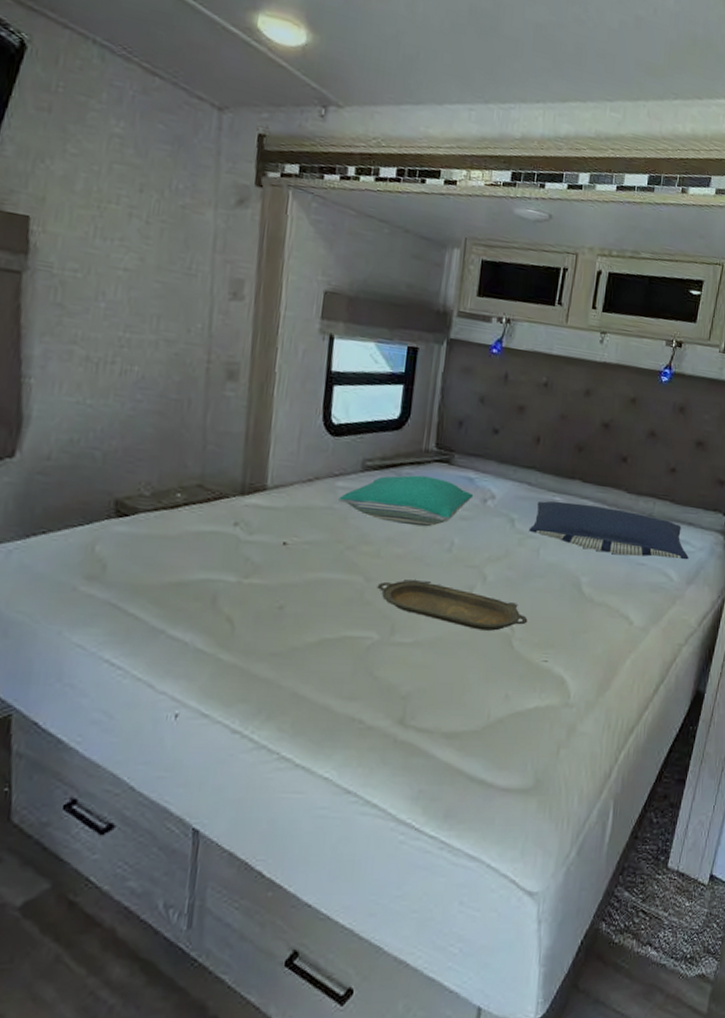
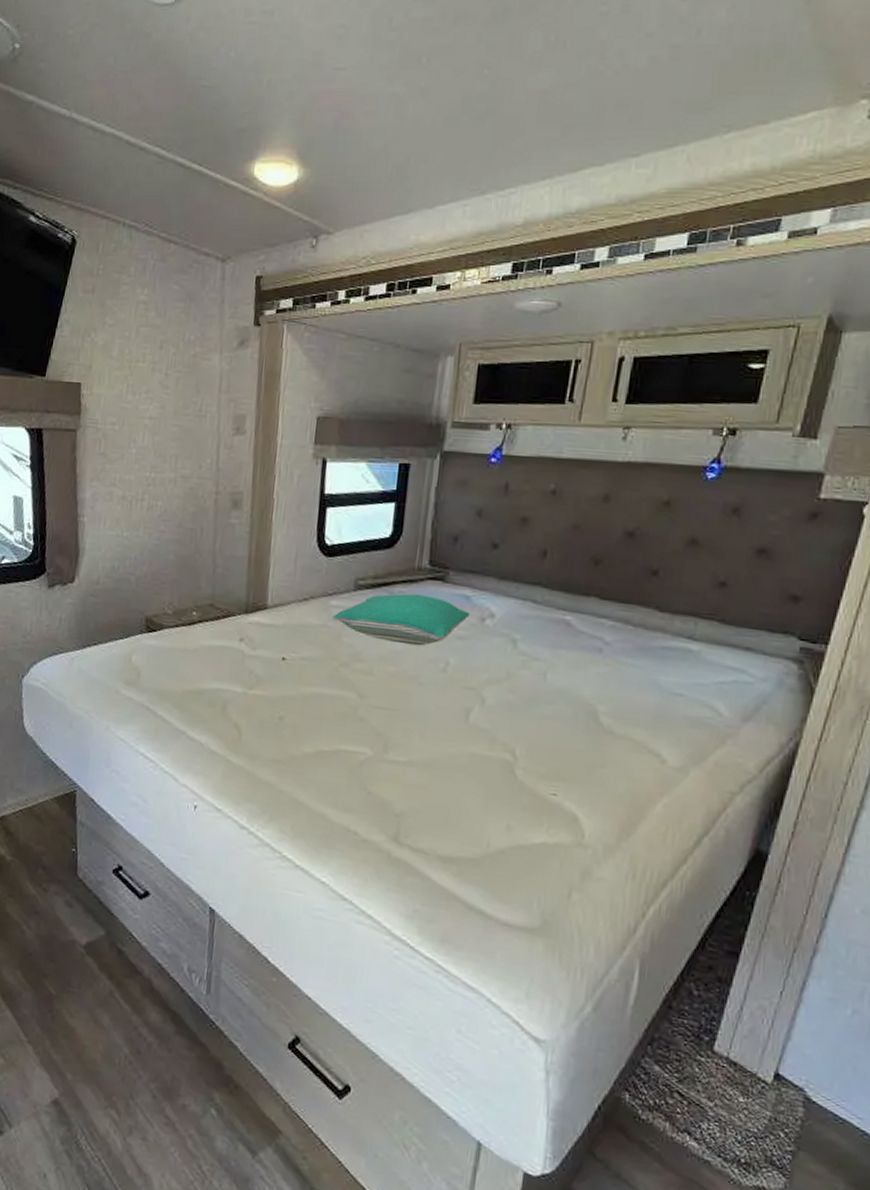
serving tray: present [377,580,528,631] -> none [370,698,533,757]
pillow: present [528,500,689,560] -> none [533,620,745,692]

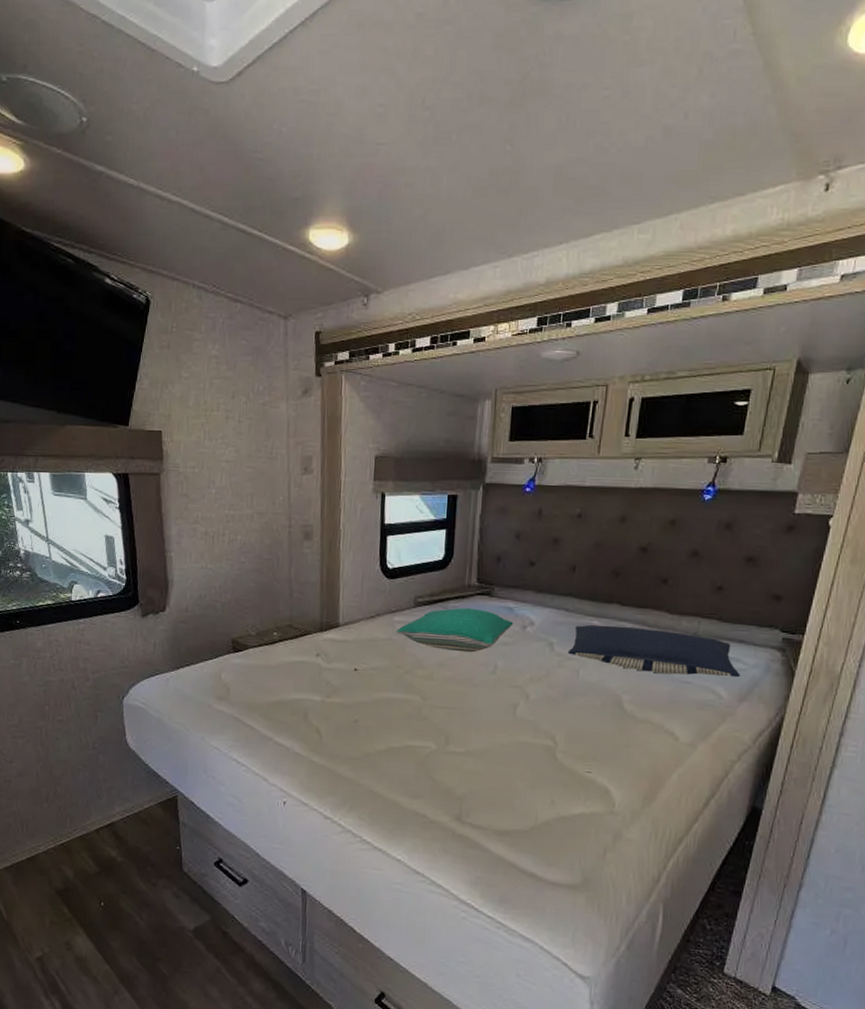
pillow: none [533,620,745,692] -> present [567,624,740,678]

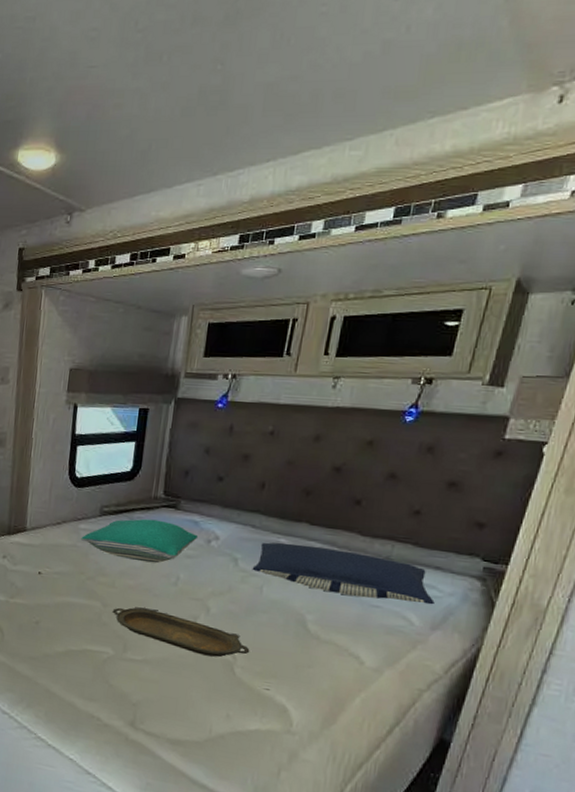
serving tray: none [432,698,570,744] -> present [112,607,250,657]

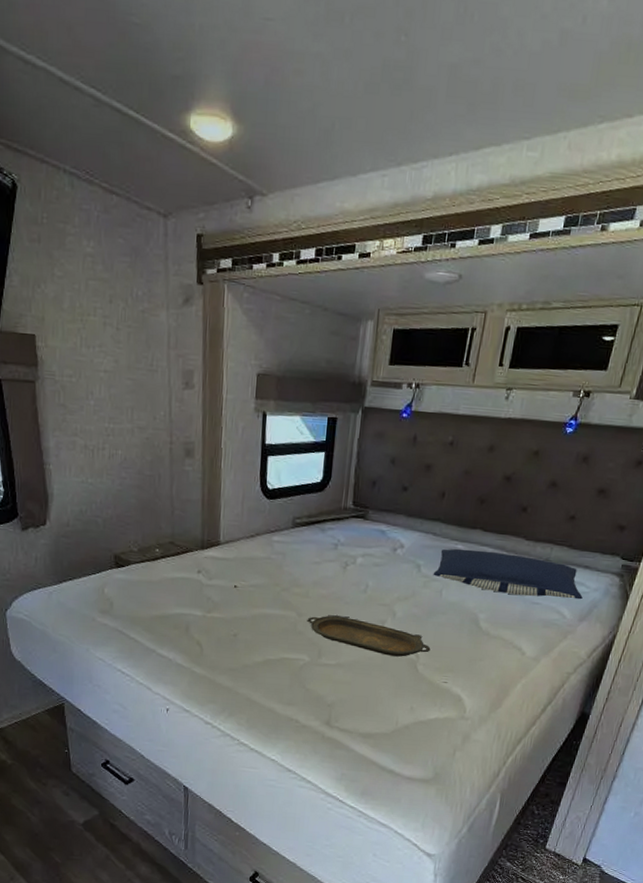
pillow: present [80,518,197,563] -> none [274,529,384,573]

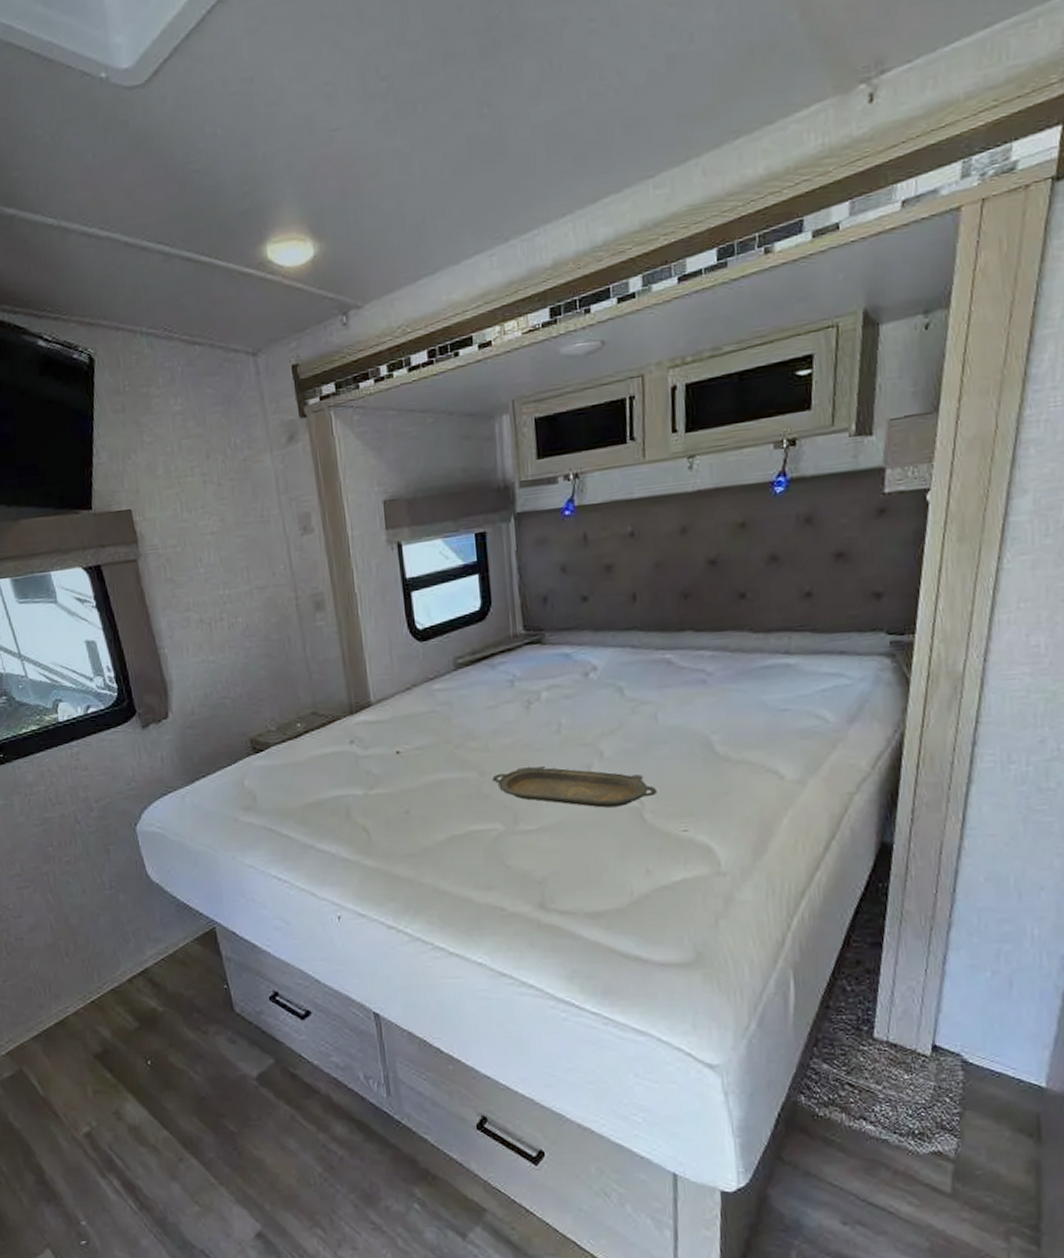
pillow: present [433,548,583,600] -> none [641,653,846,705]

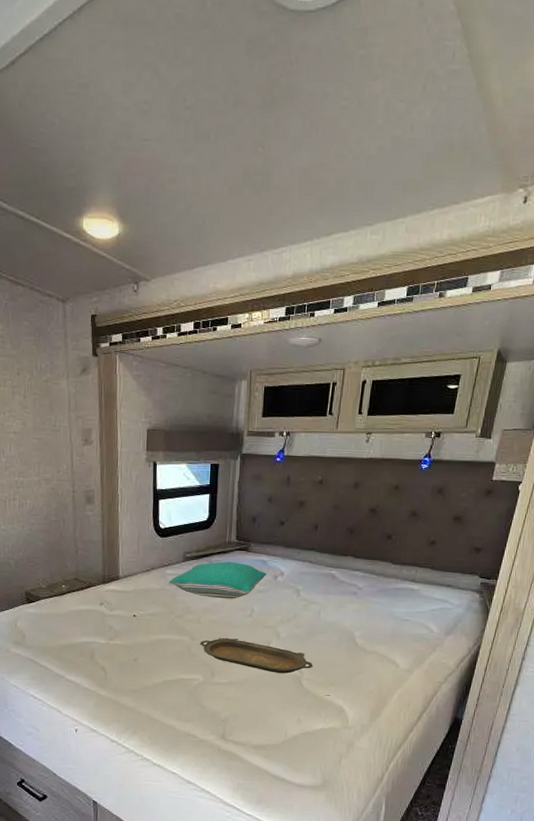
pillow: none [437,660,572,715] -> present [167,561,266,599]

